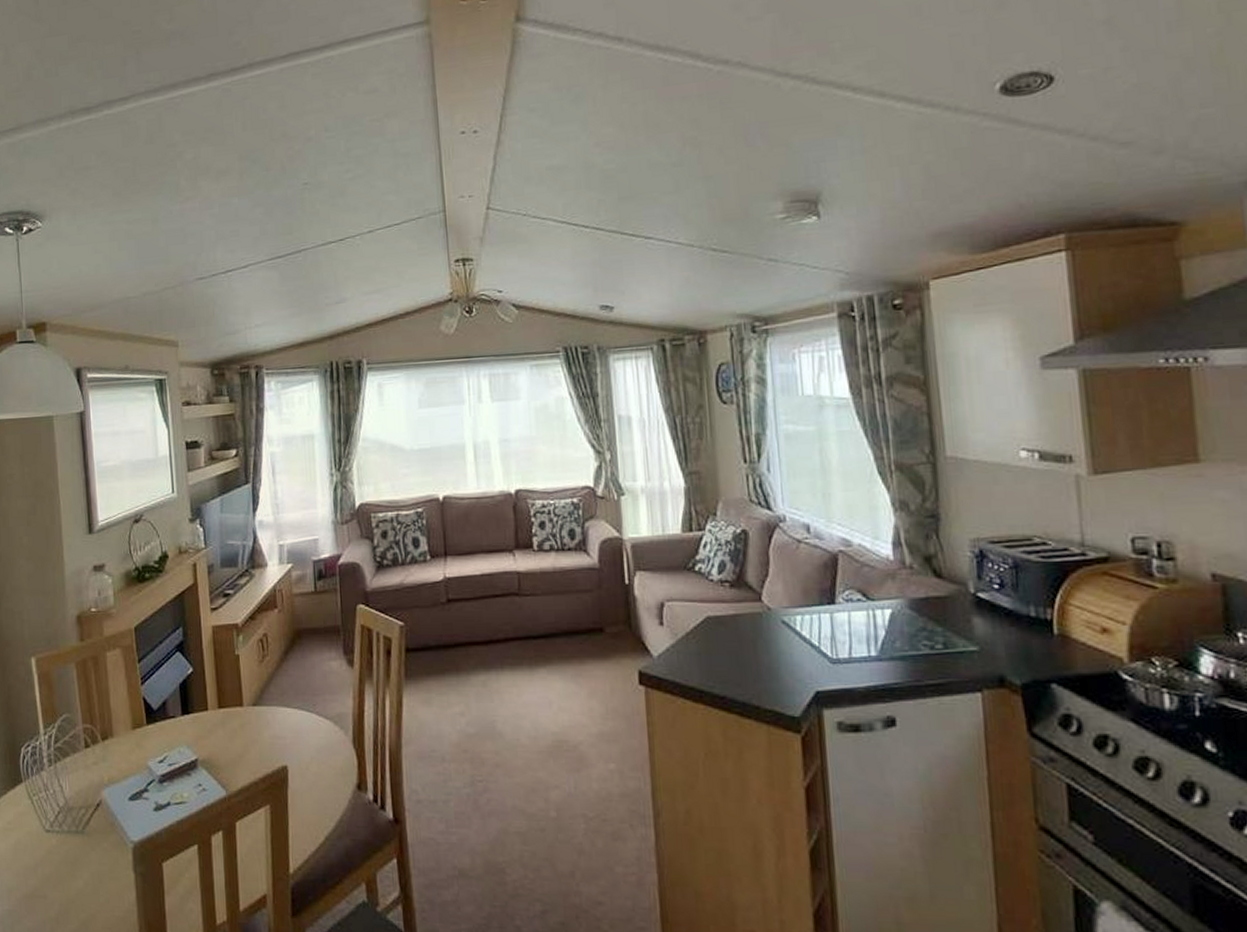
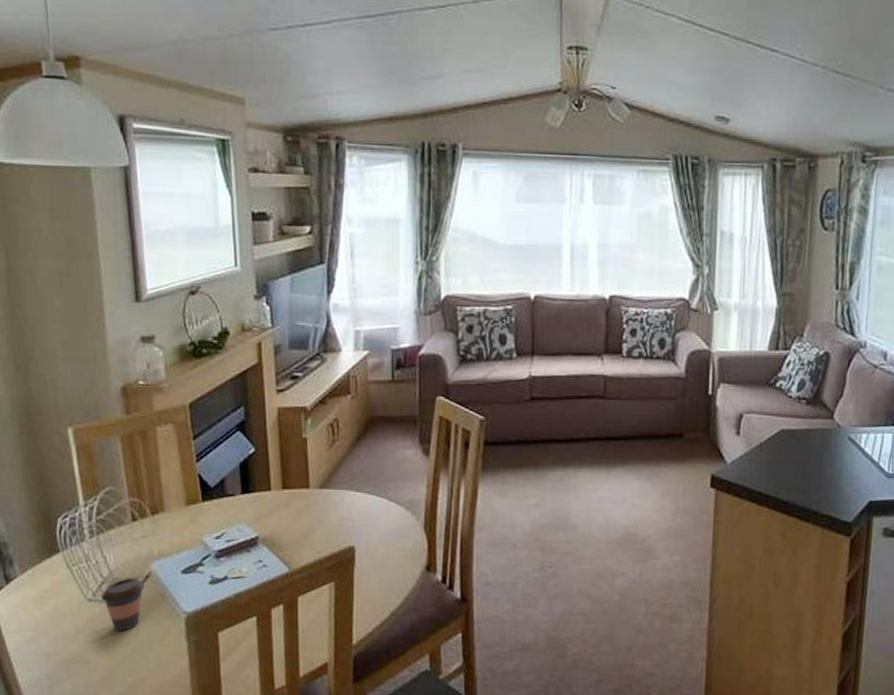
coffee cup: none [57,806,96,864] -> present [100,577,145,632]

